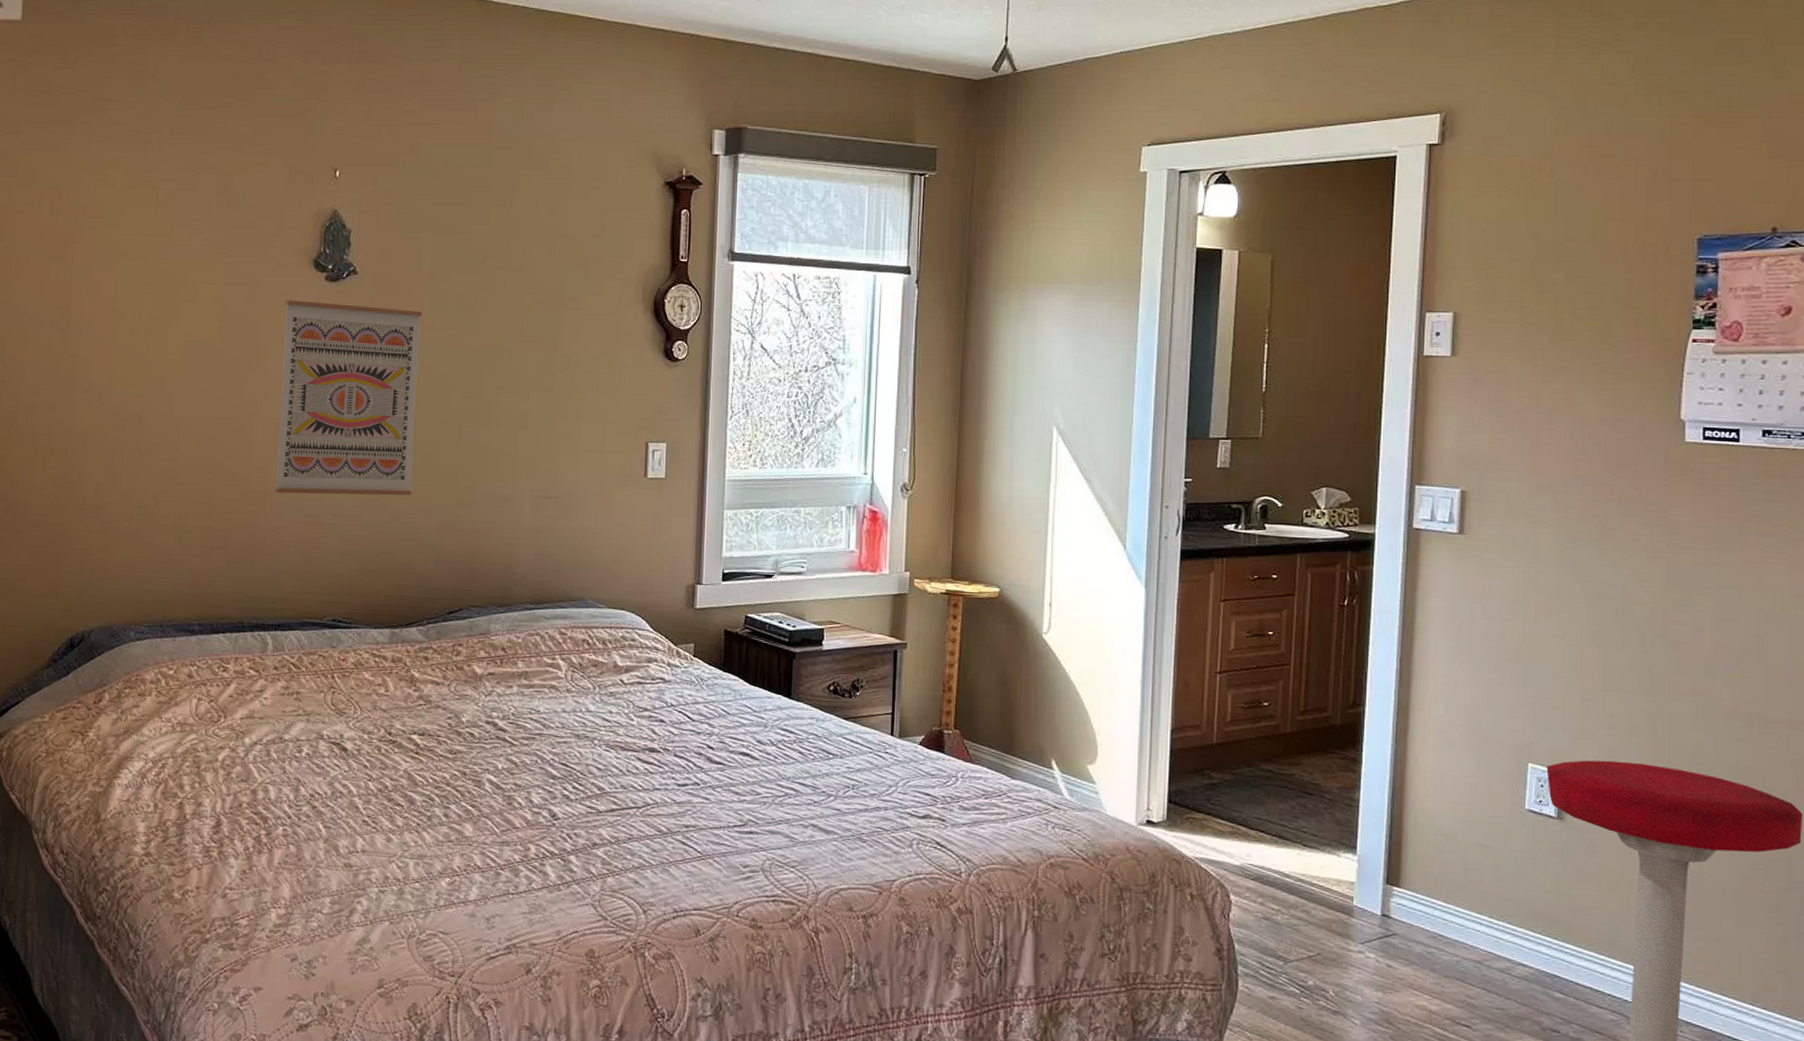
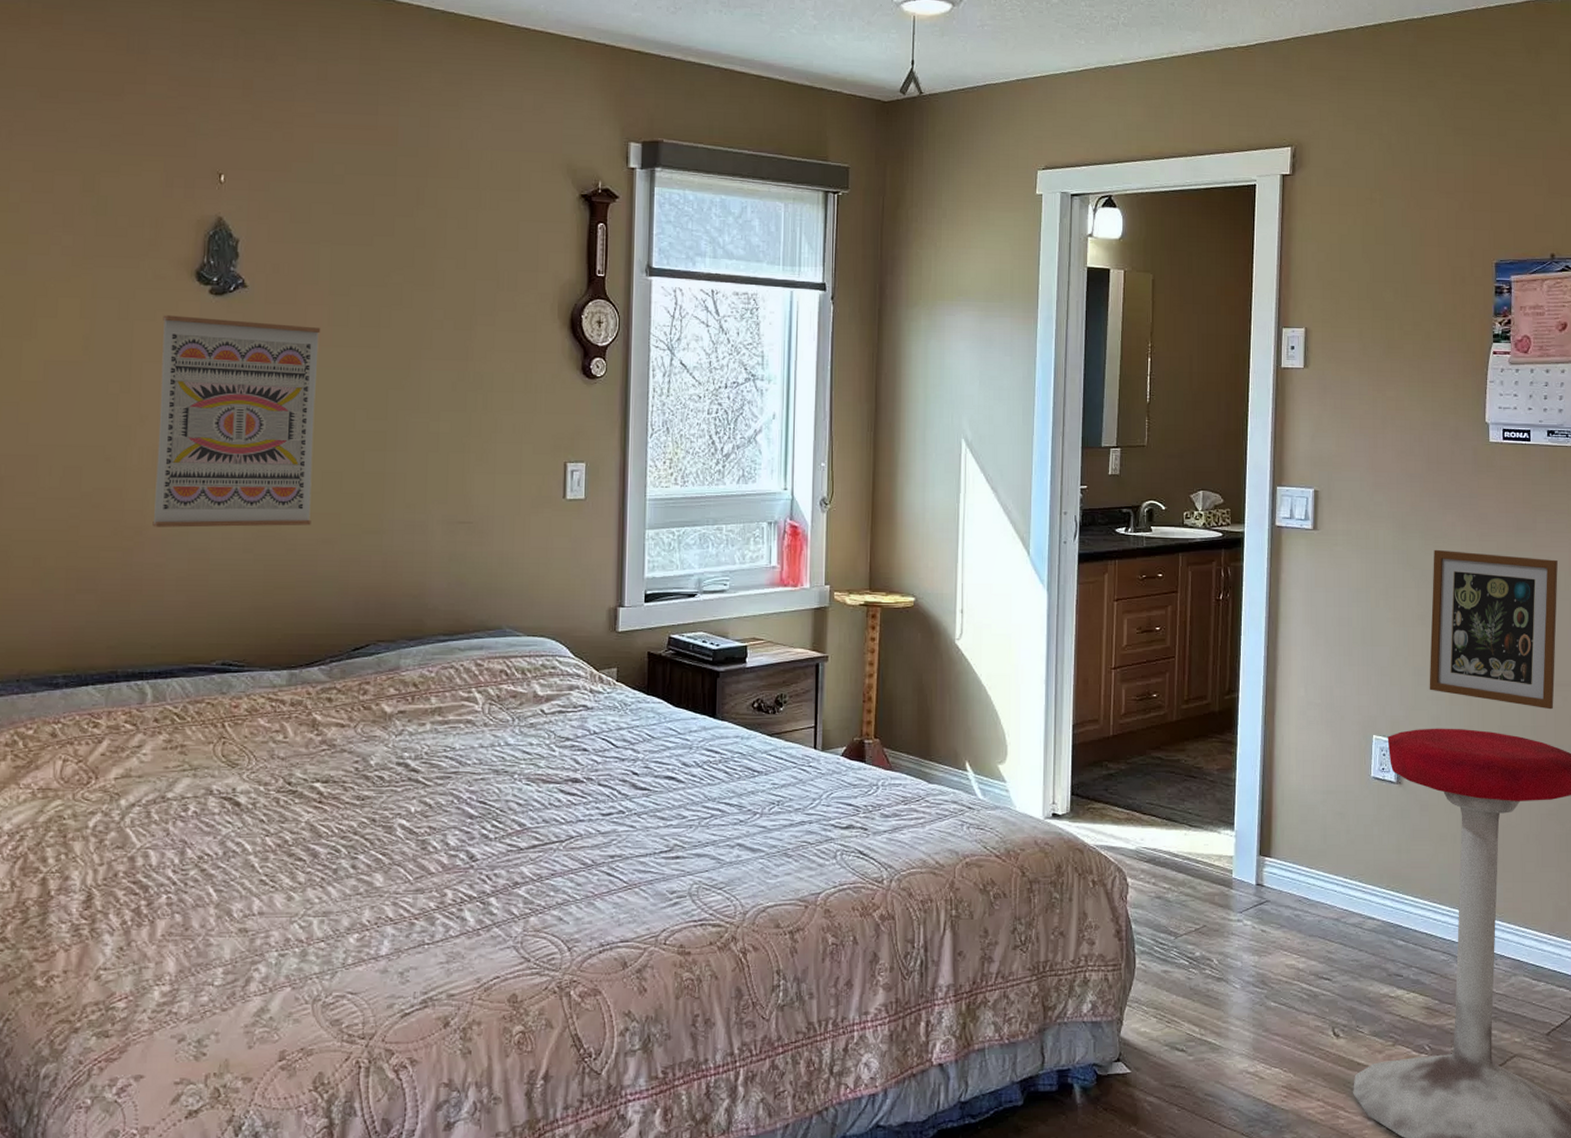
picture frame: none [1601,561,1773,750] -> present [1429,549,1558,710]

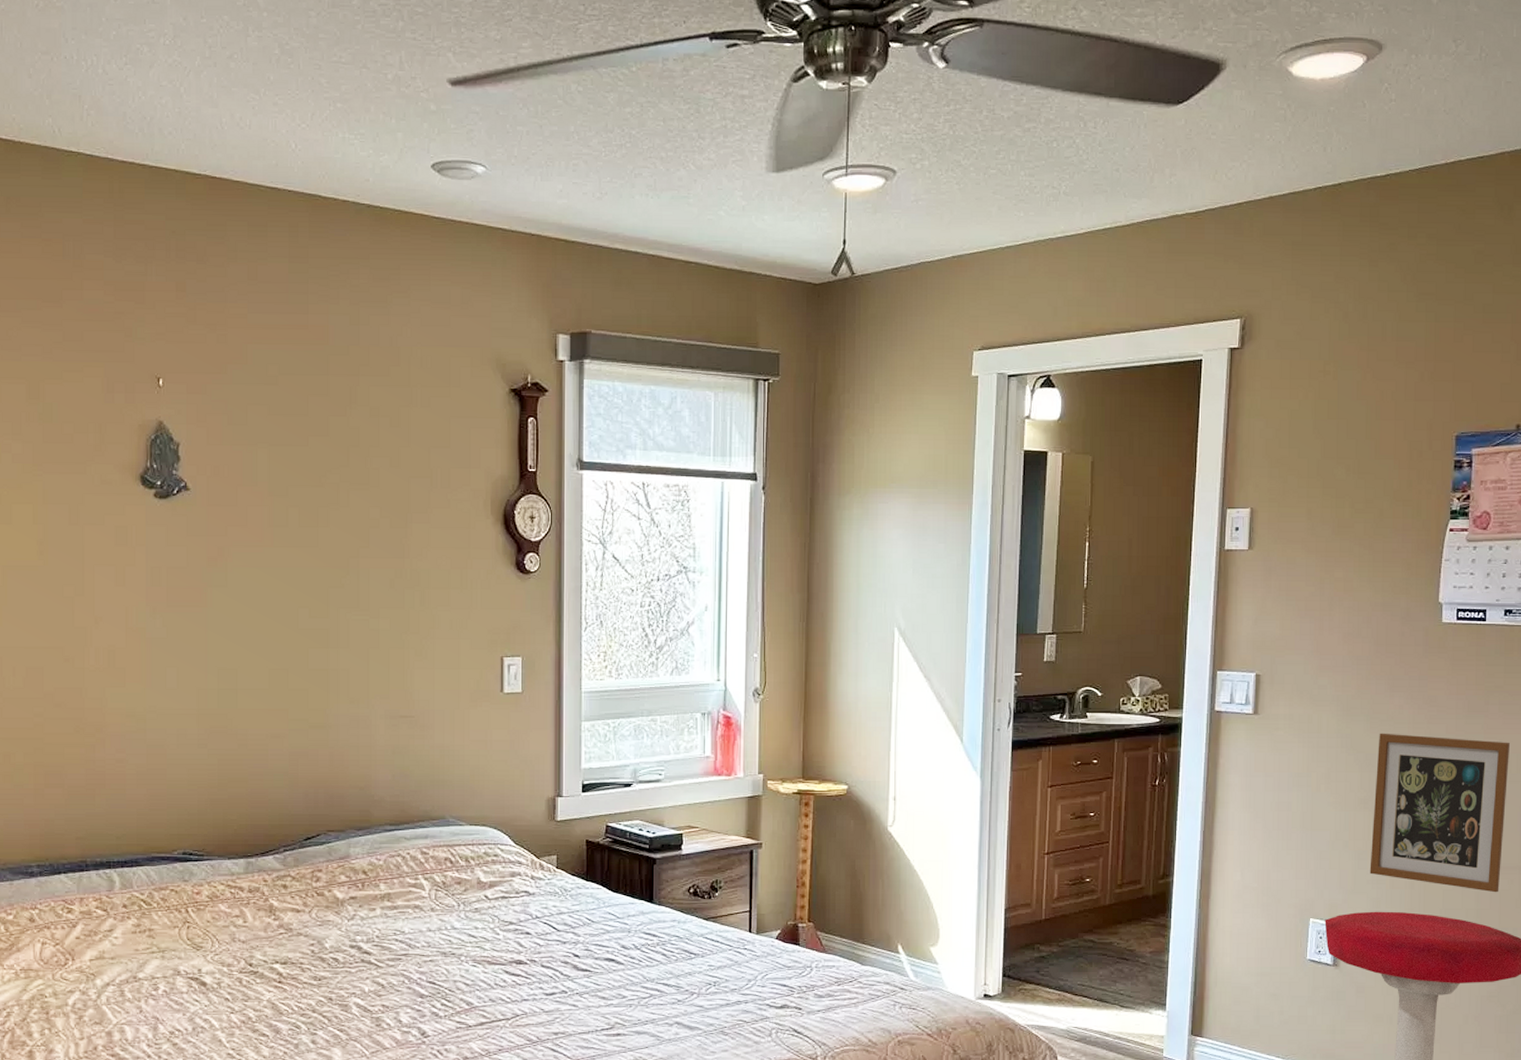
wall art: present [152,315,321,528] -> none [111,519,262,724]

